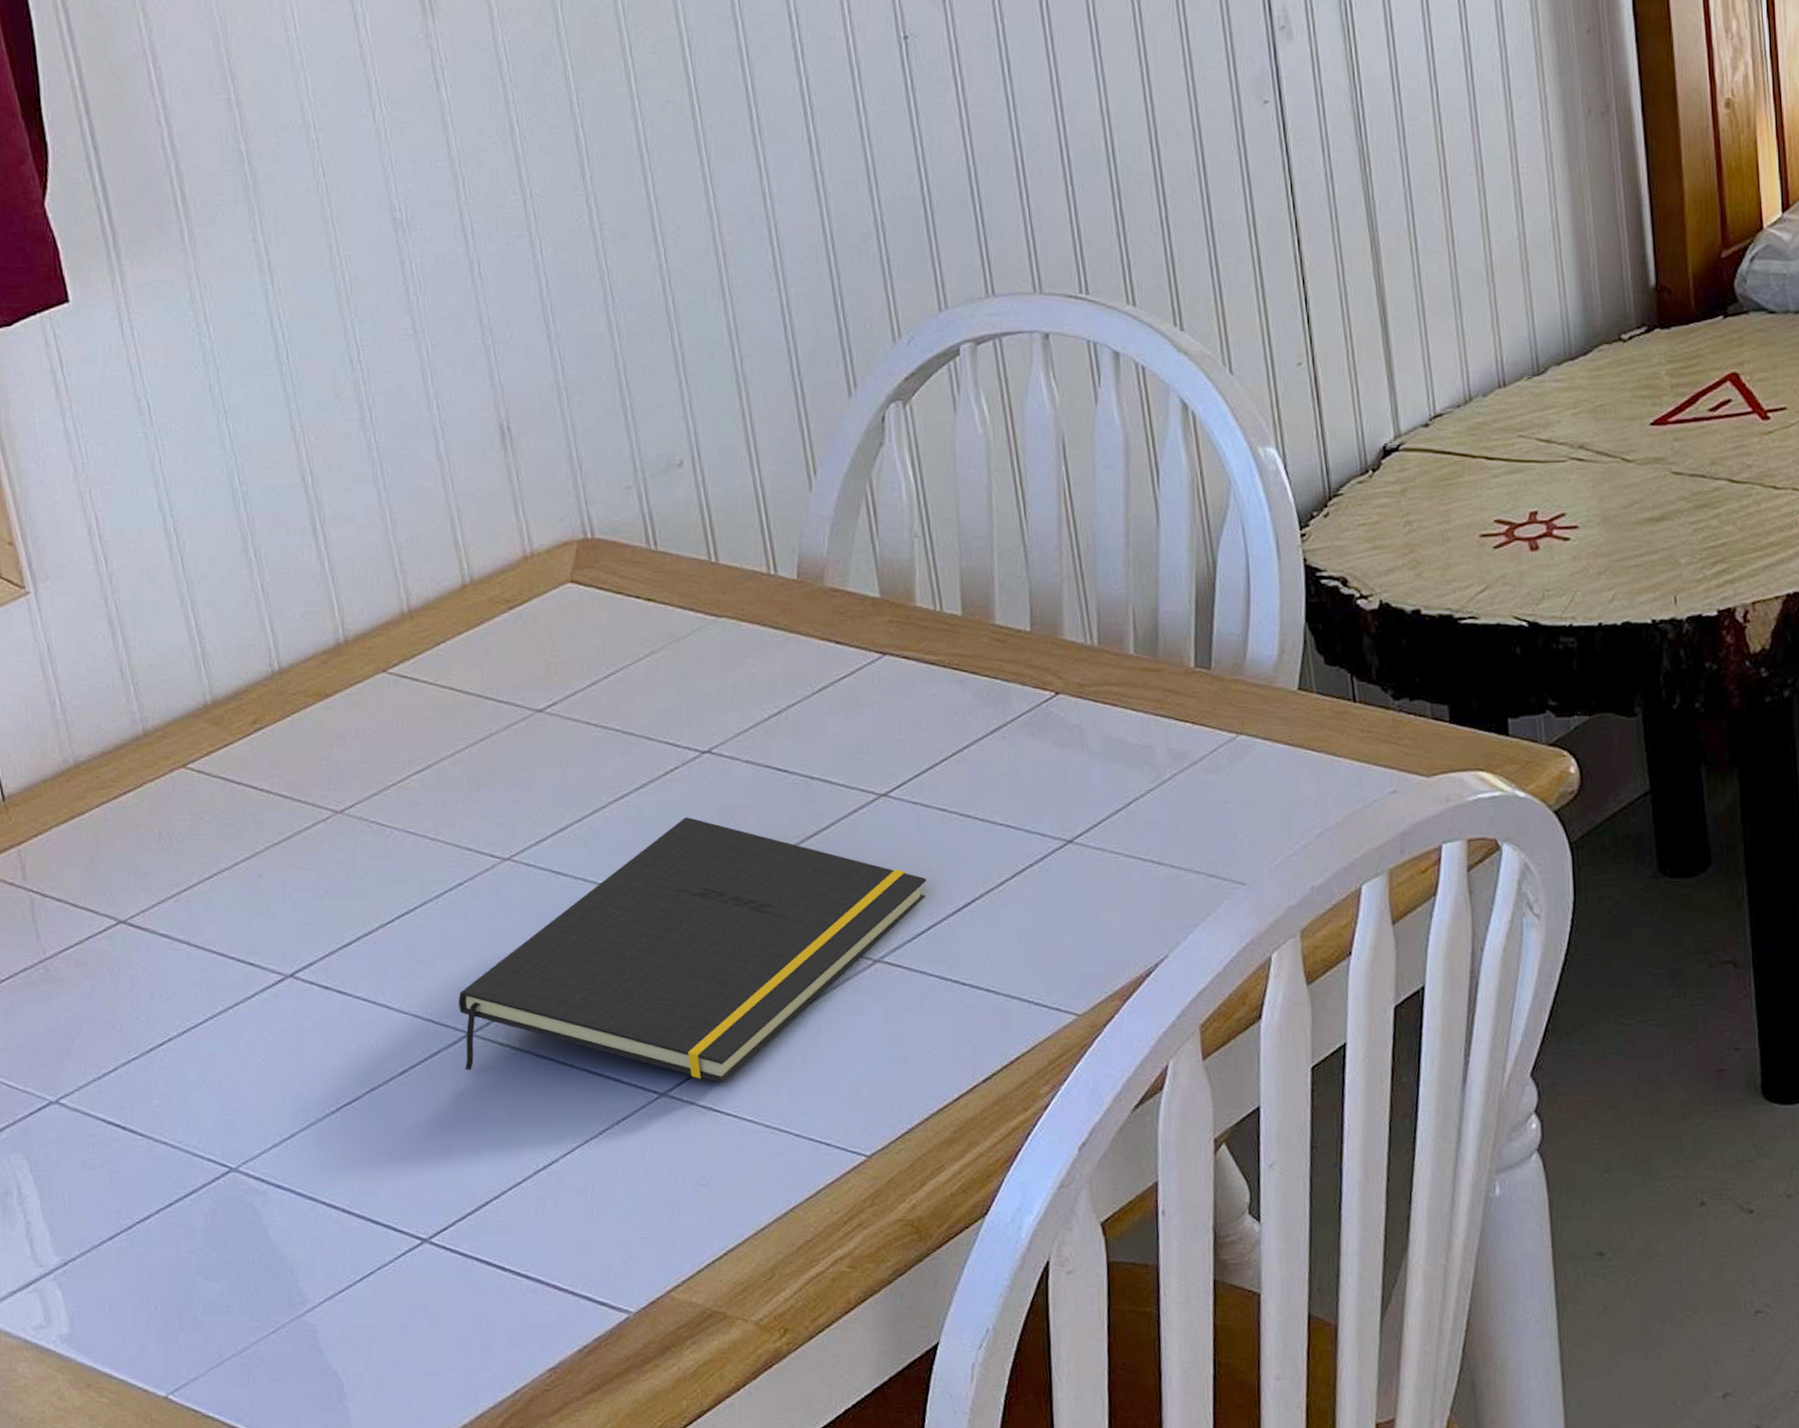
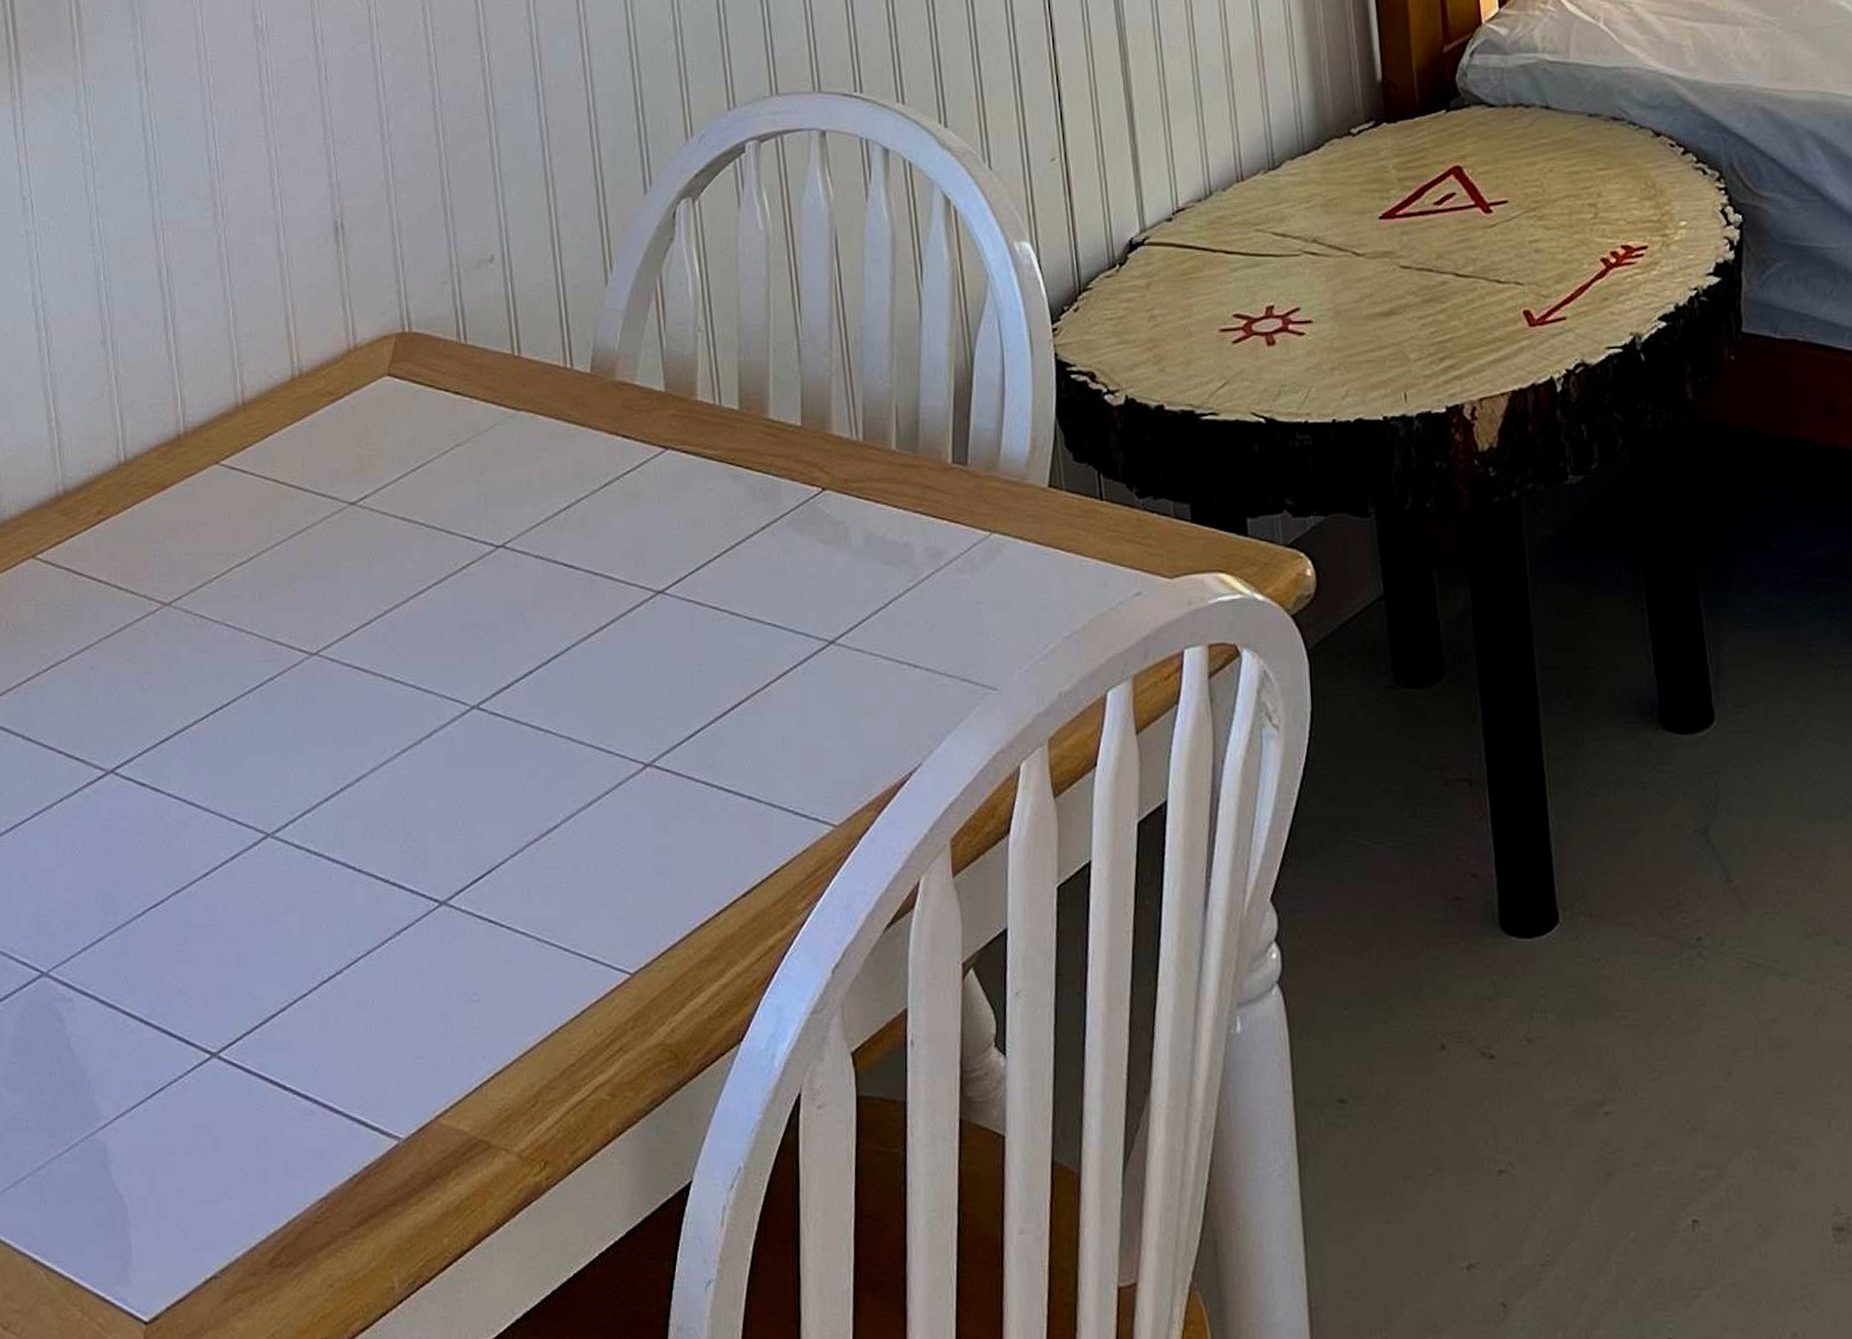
notepad: present [458,817,926,1083] -> none [261,613,697,892]

